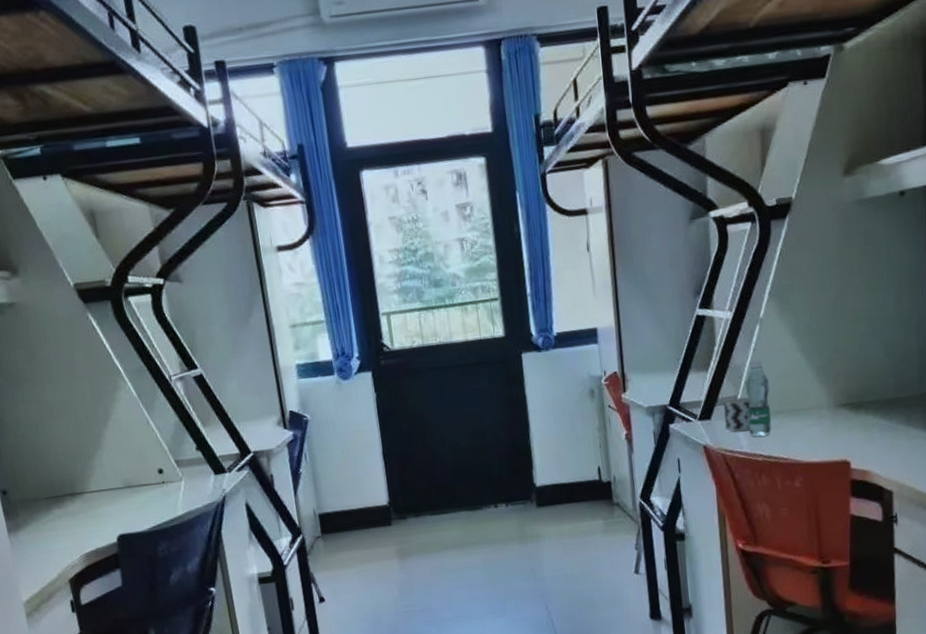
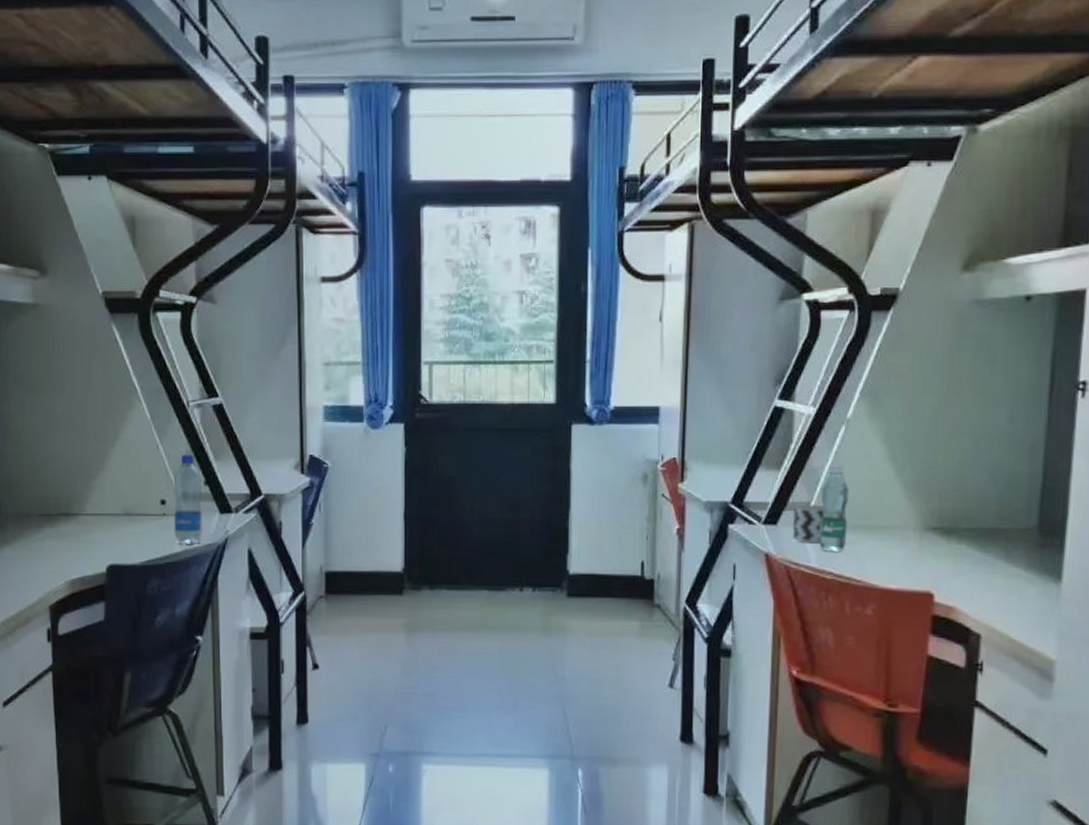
bottle: none [167,424,201,507] -> present [173,454,203,545]

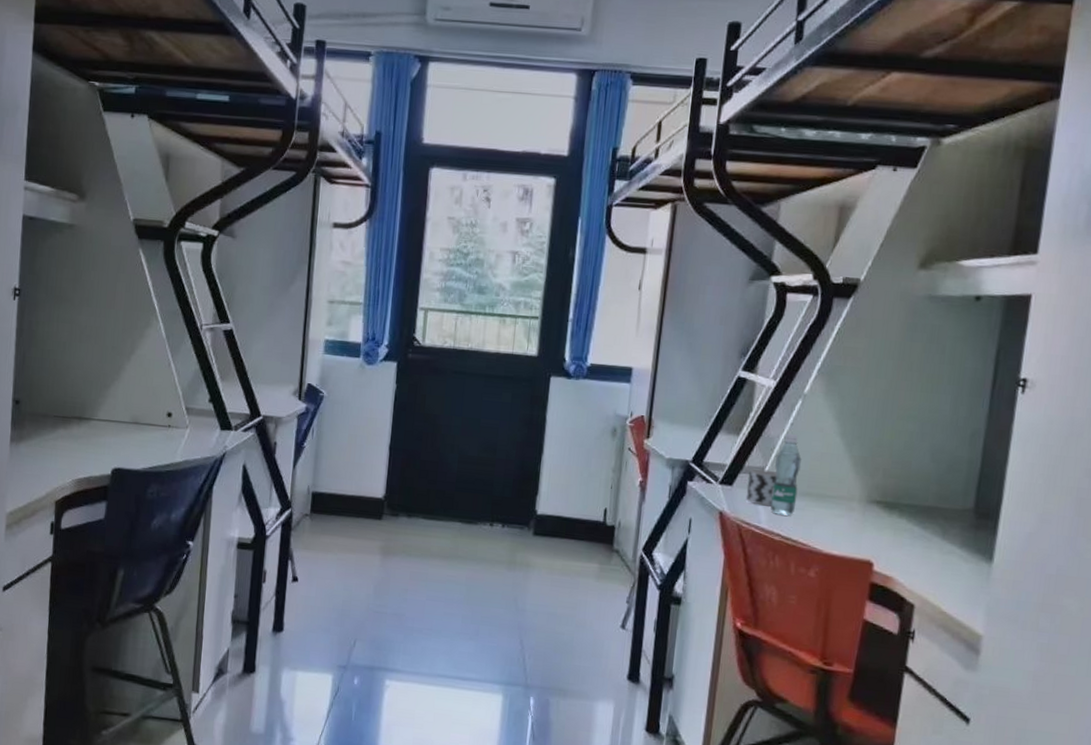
bottle: present [173,454,203,545] -> none [176,372,207,457]

